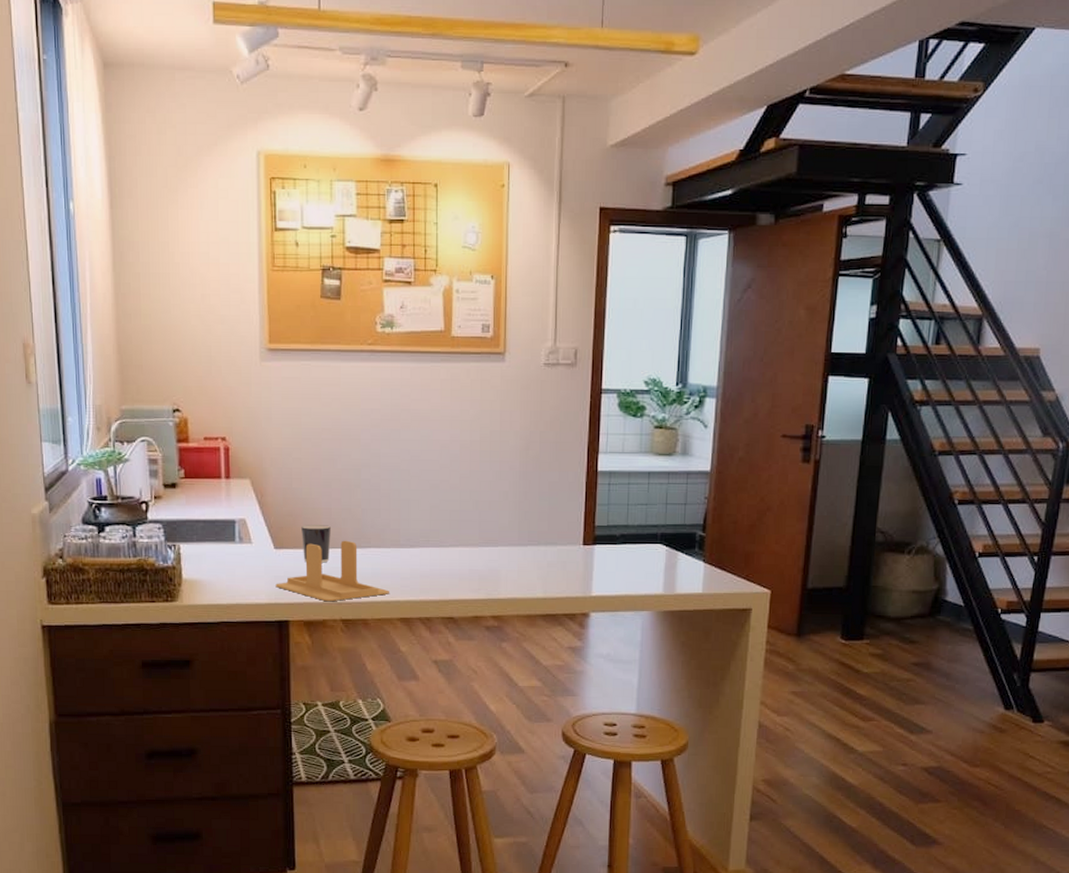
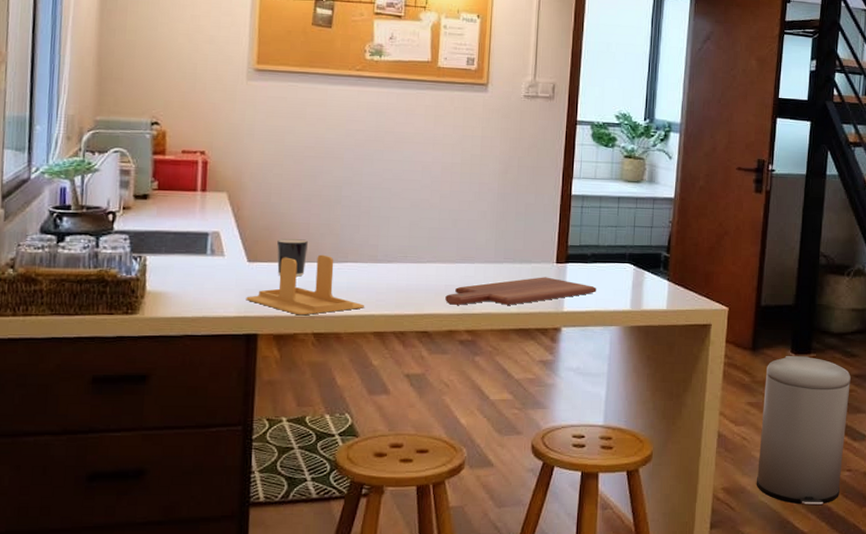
cutting board: none [470,560,627,590] -> present [445,277,597,305]
pedal bin: none [800,641,909,801] -> present [756,355,851,506]

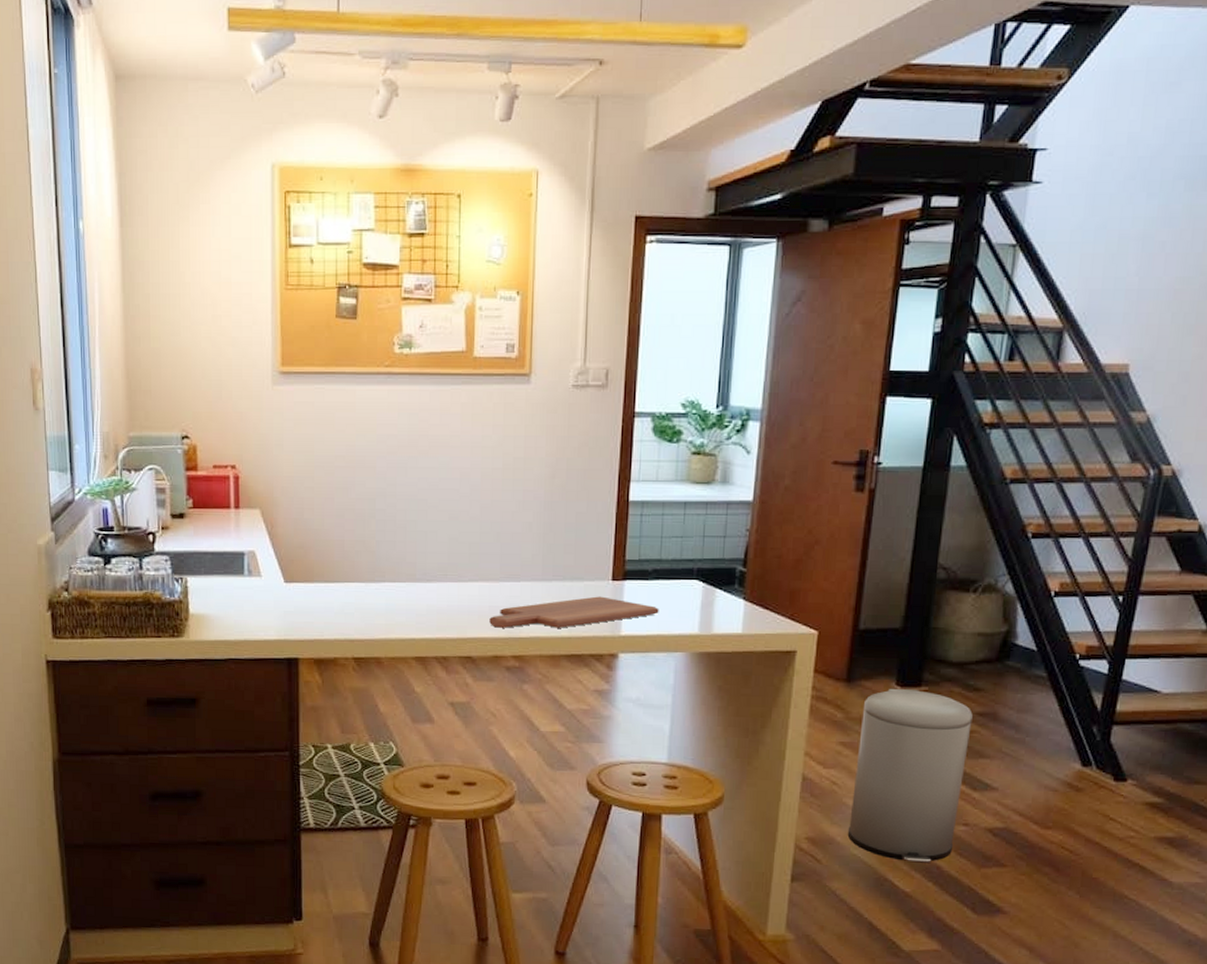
napkin holder: present [246,254,365,316] -> none [285,574,405,639]
mug: present [277,239,309,277] -> none [313,557,345,598]

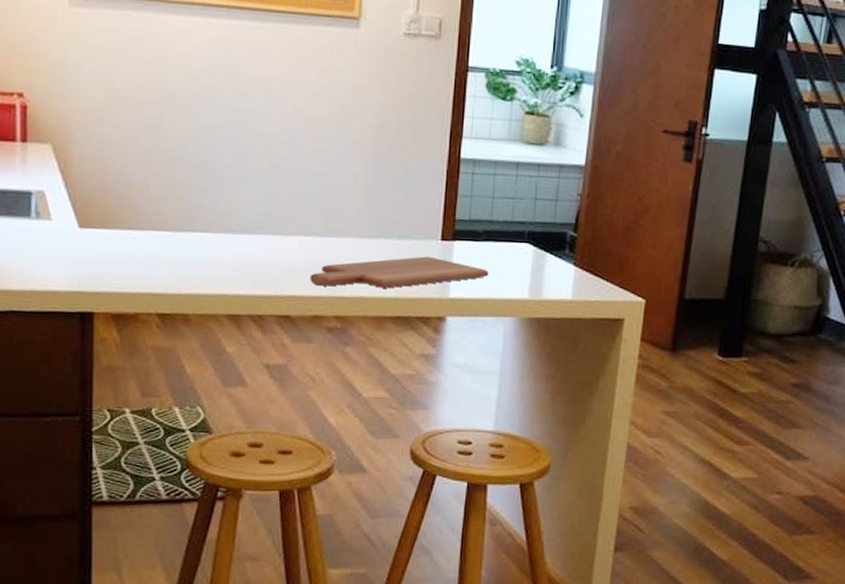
pedal bin: present [847,688,973,863] -> none [669,358,788,531]

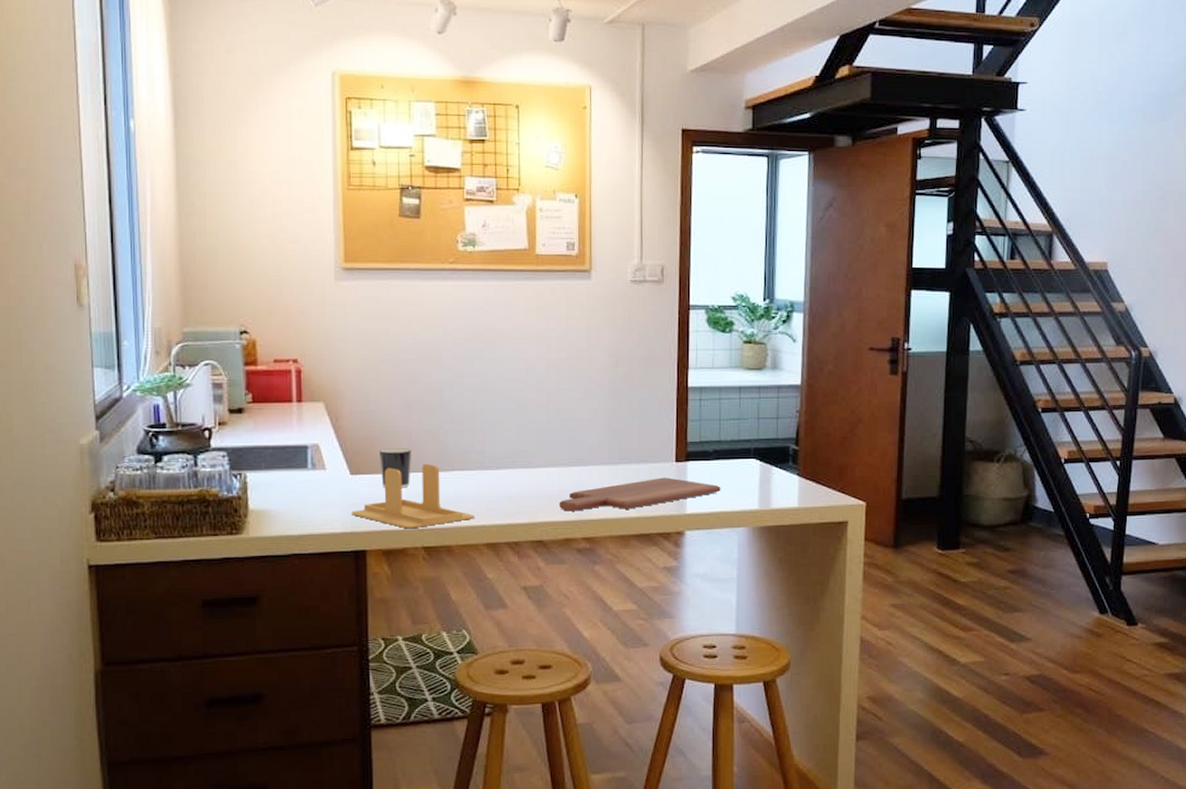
napkin holder: none [78,221,217,293] -> present [351,463,476,529]
mug: none [112,201,149,247] -> present [379,448,412,488]

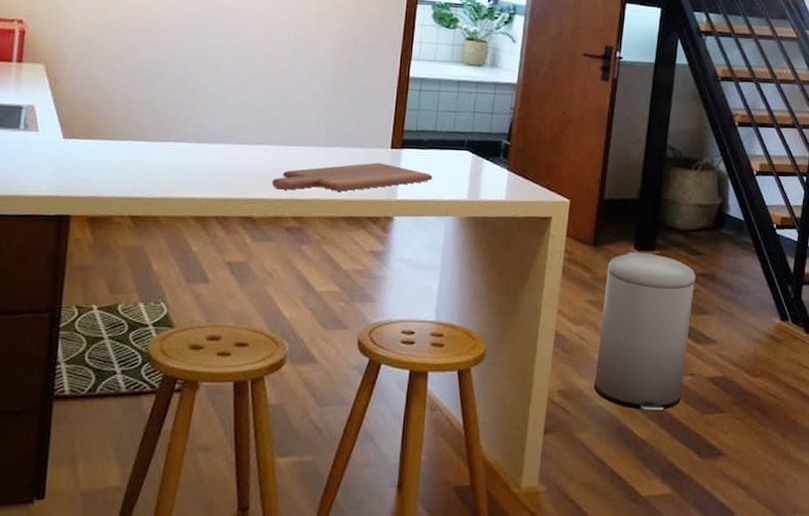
napkin holder: present [351,463,476,529] -> none [59,132,187,197]
mug: present [379,448,412,488] -> none [94,115,130,156]
pedal bin: none [904,551,1005,714] -> present [593,251,696,412]

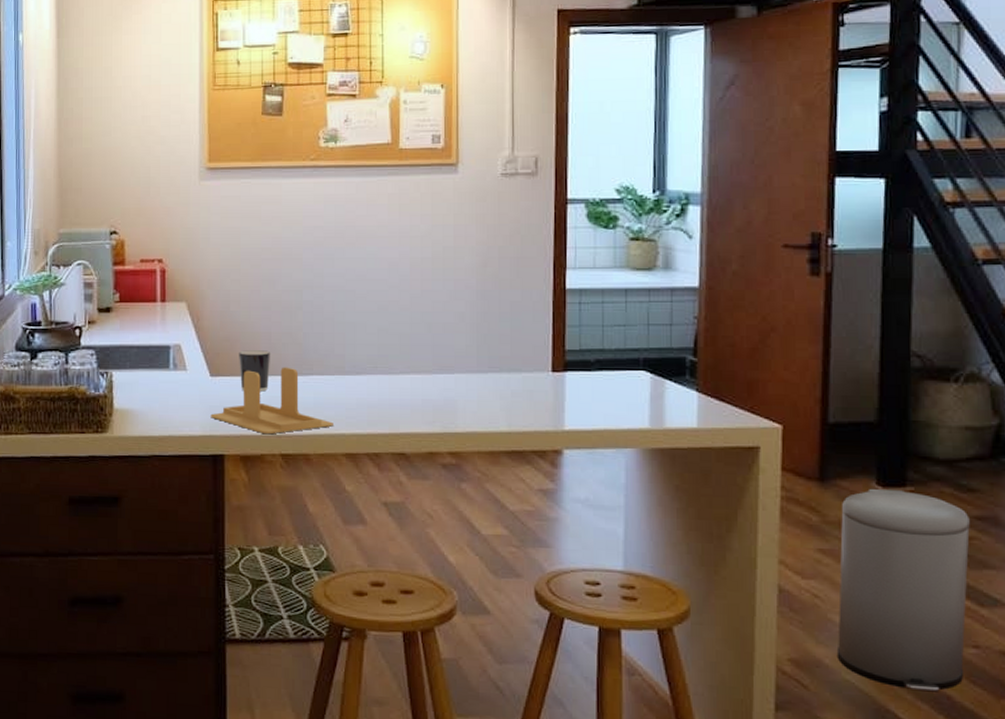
napkin holder: none [59,132,187,197] -> present [210,367,335,435]
mug: none [94,115,130,156] -> present [239,350,271,392]
cutting board: present [272,162,433,192] -> none [423,388,605,423]

